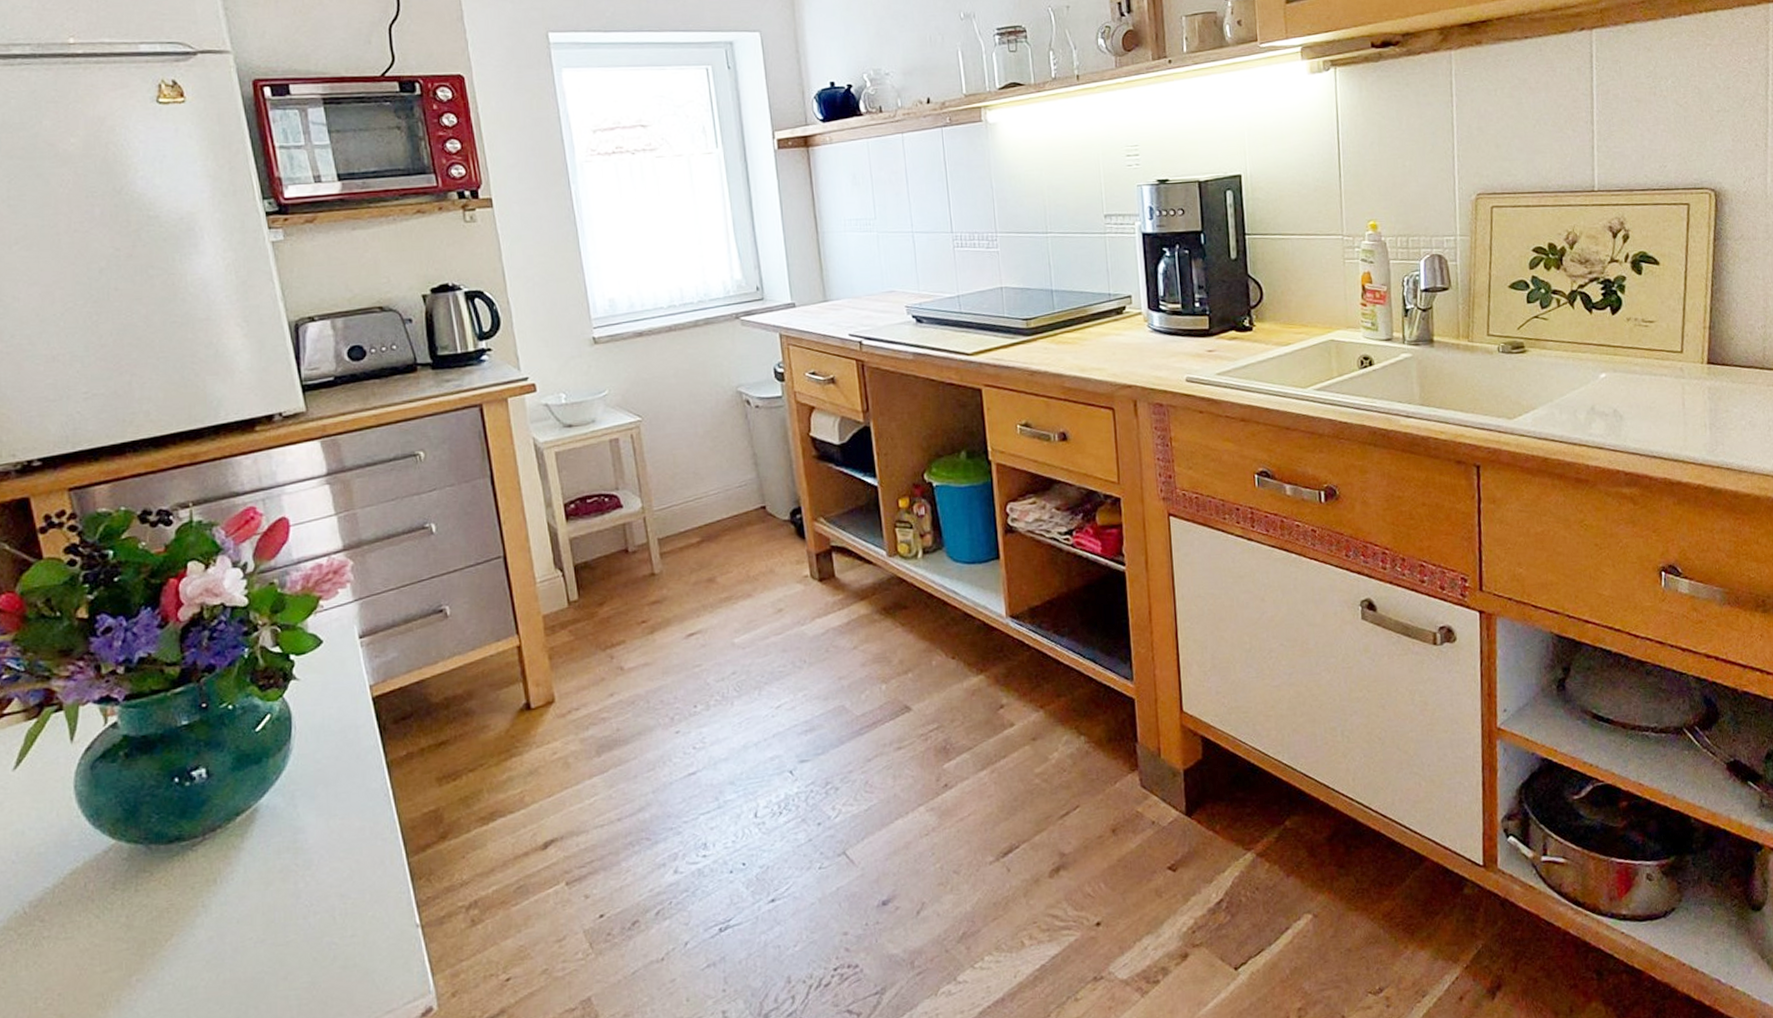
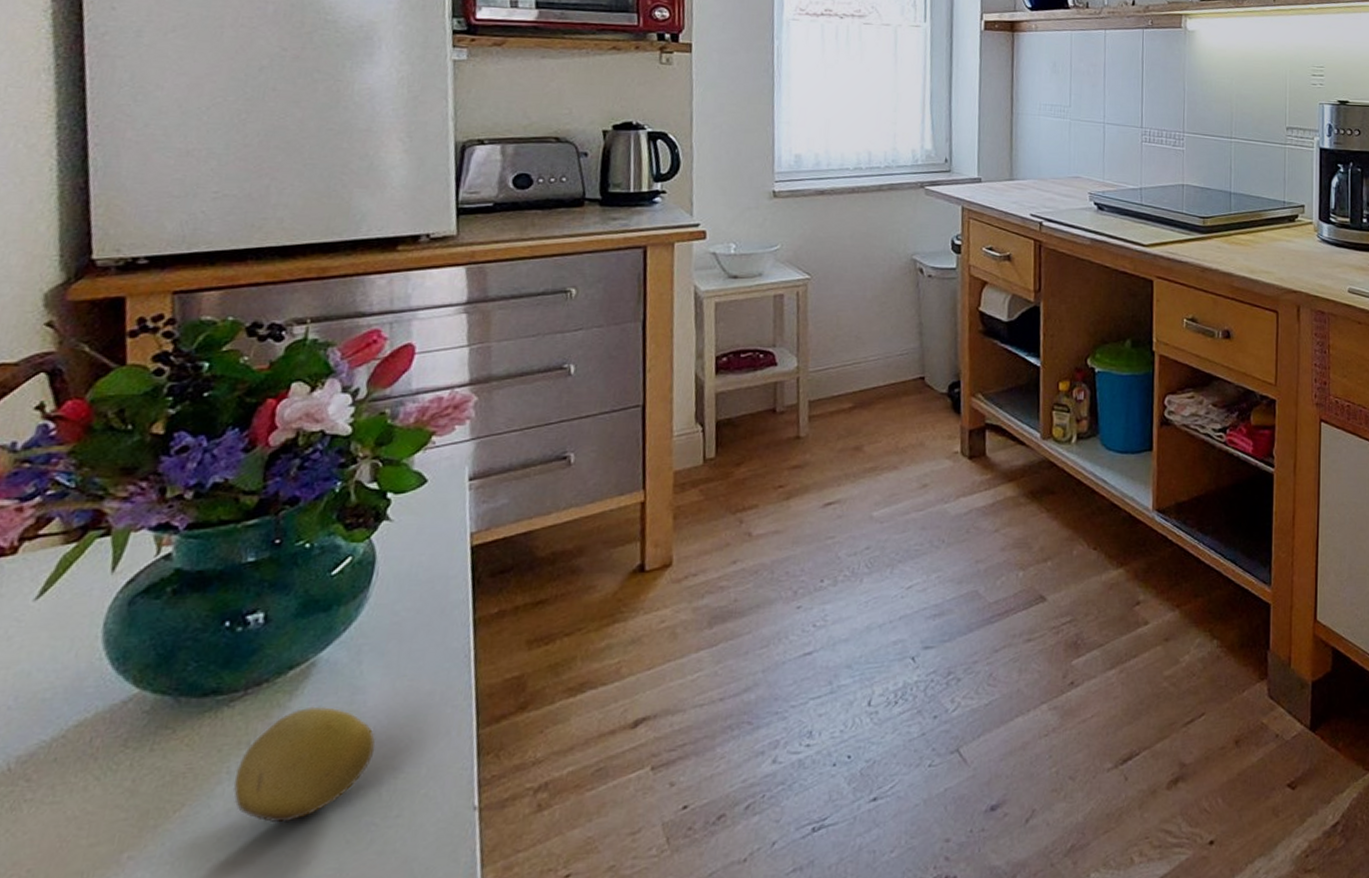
fruit: none [209,845,323,947] -> present [233,706,376,823]

